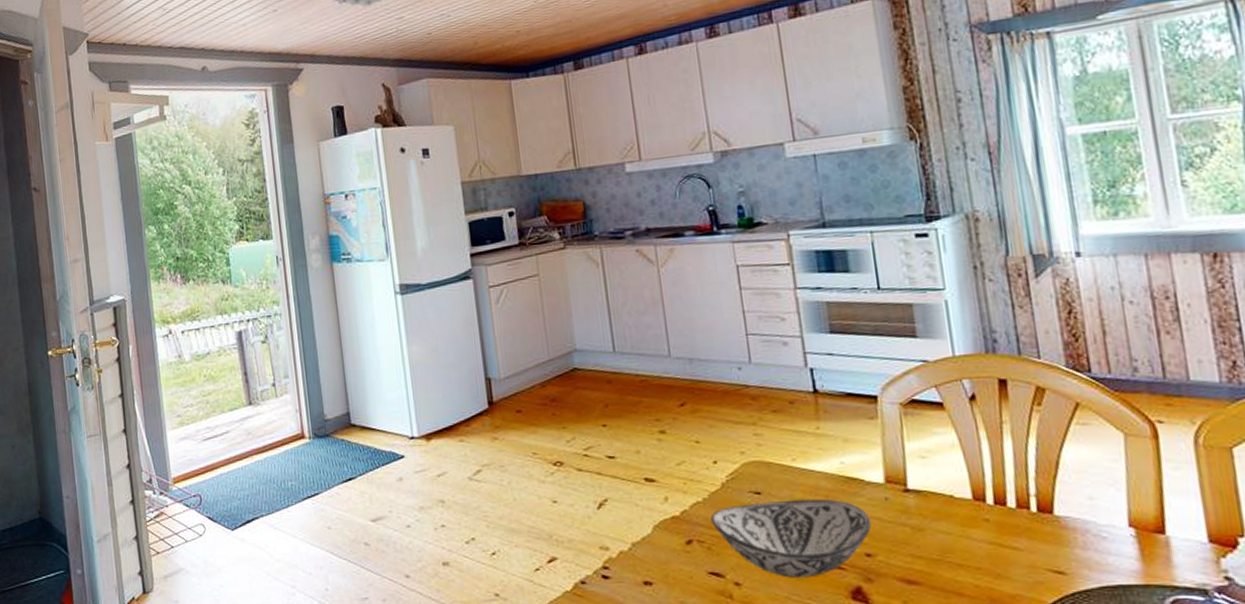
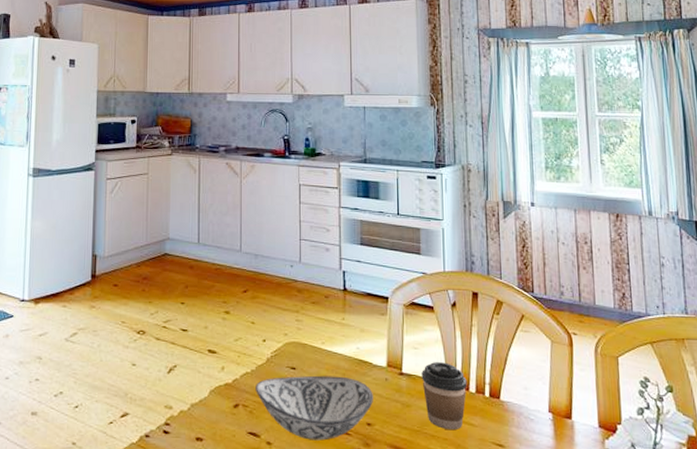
coffee cup: none [935,472,1003,556] -> present [421,362,467,429]

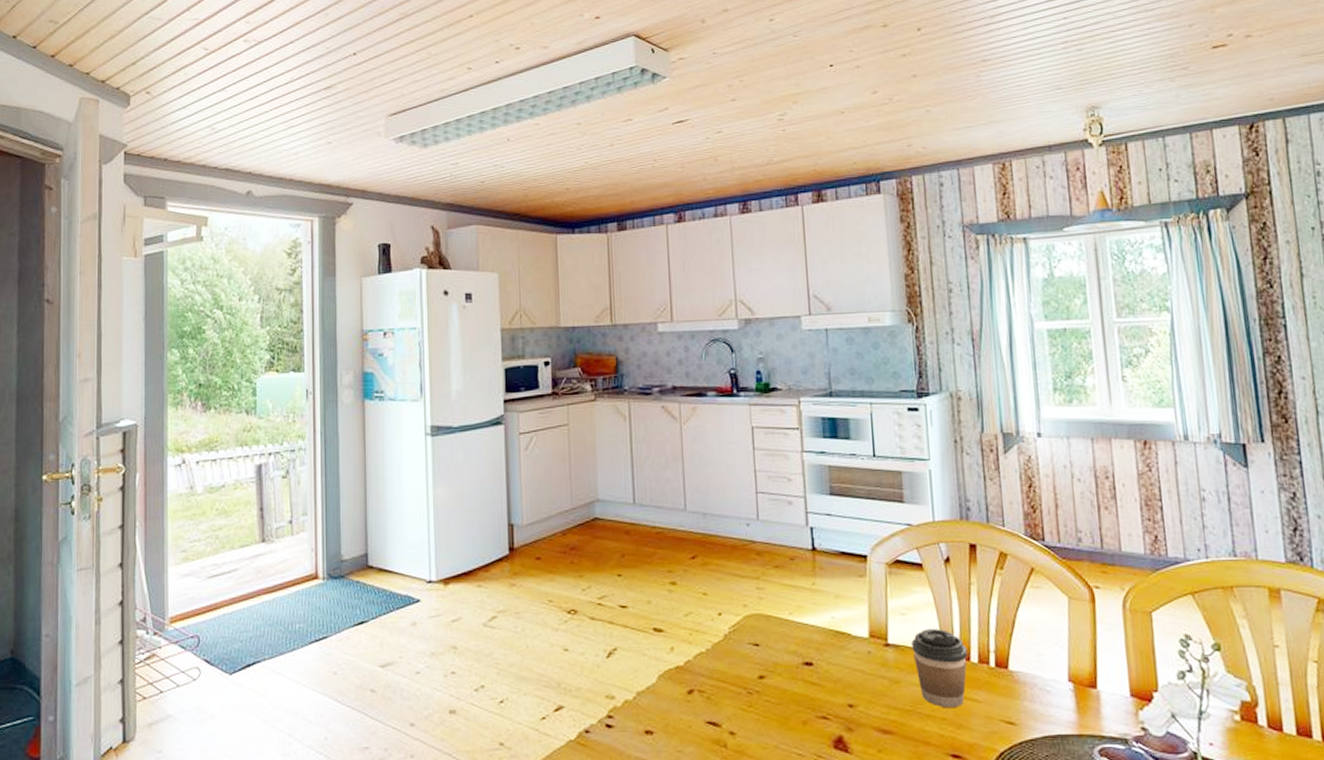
decorative bowl: present [256,375,373,441] -> none [712,651,855,728]

